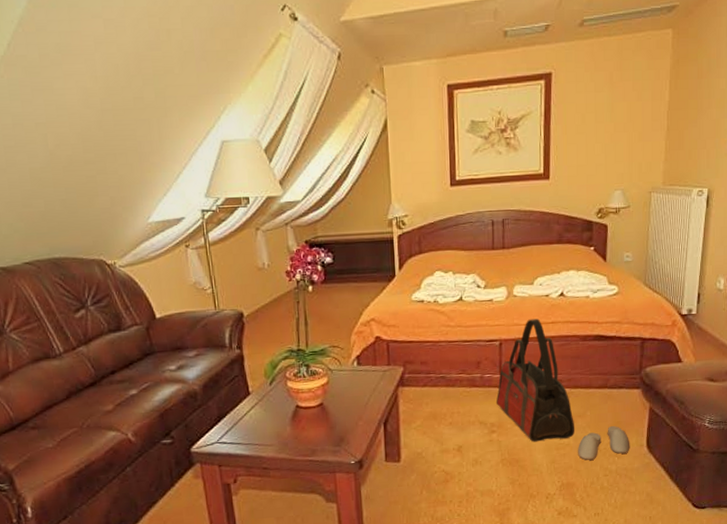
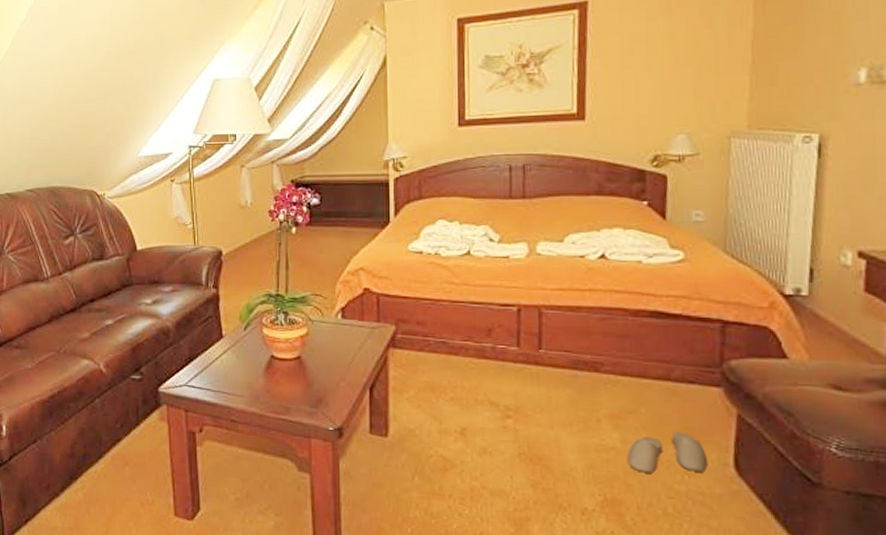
duffel bag: present [495,318,574,442] -> none [511,283,622,439]

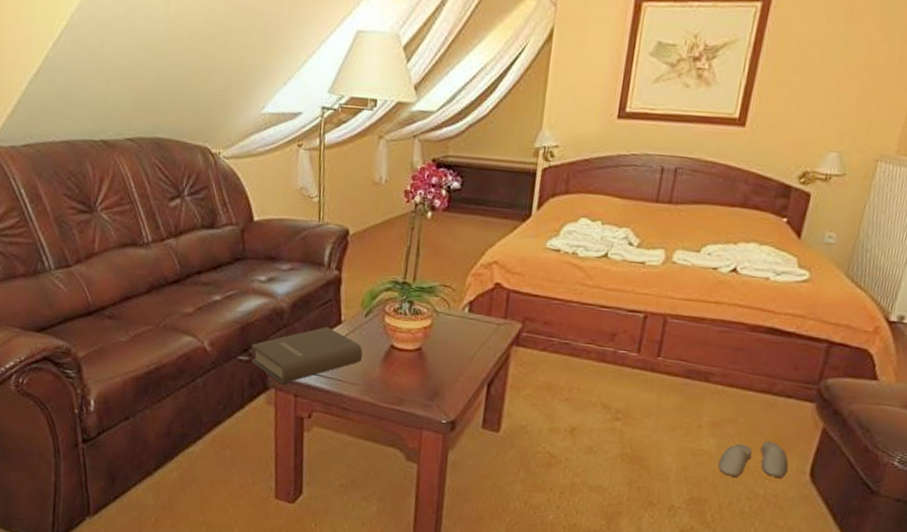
book: none [143,342,245,400] -> present [252,327,363,385]

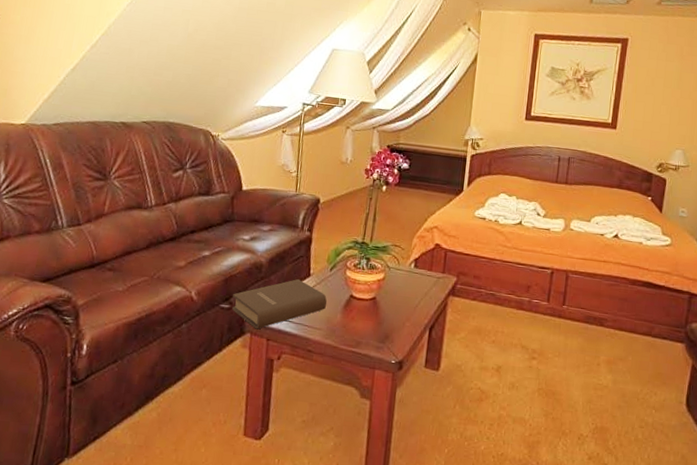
slippers: present [718,441,789,478] -> none [615,376,669,408]

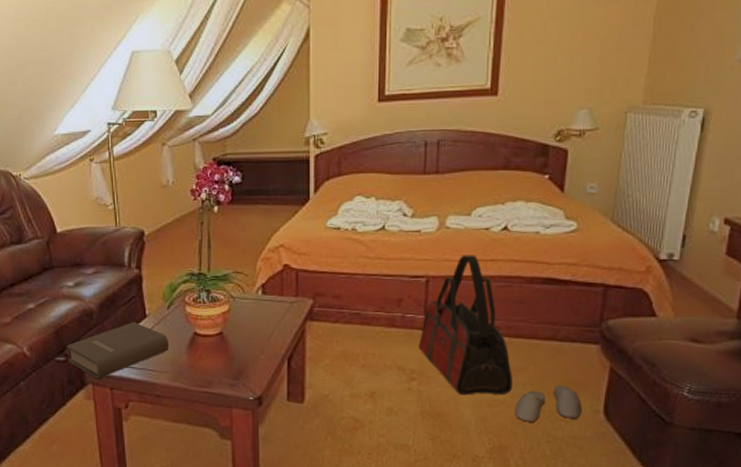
duffel bag: none [540,254,615,380] -> present [418,255,512,395]
slippers: none [615,376,669,408] -> present [515,385,583,422]

